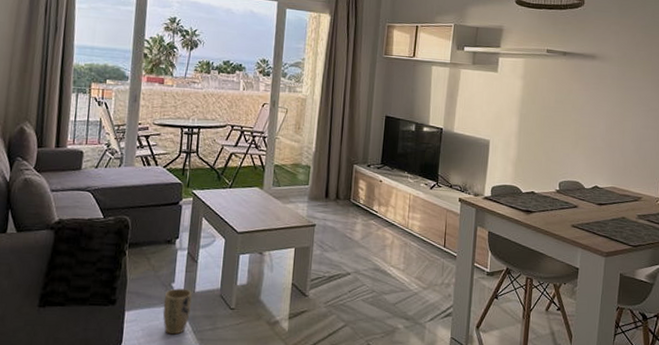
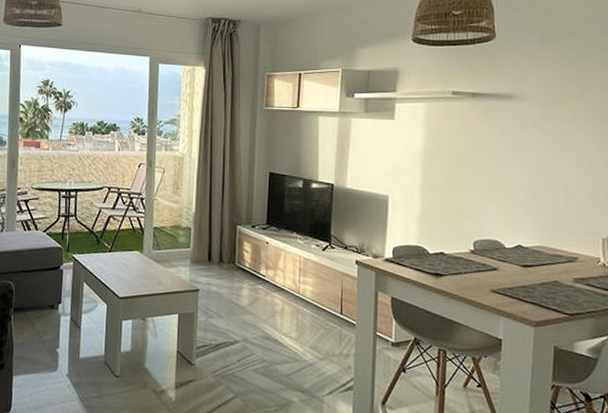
plant pot: present [162,288,192,335] -> none [49,354,77,401]

